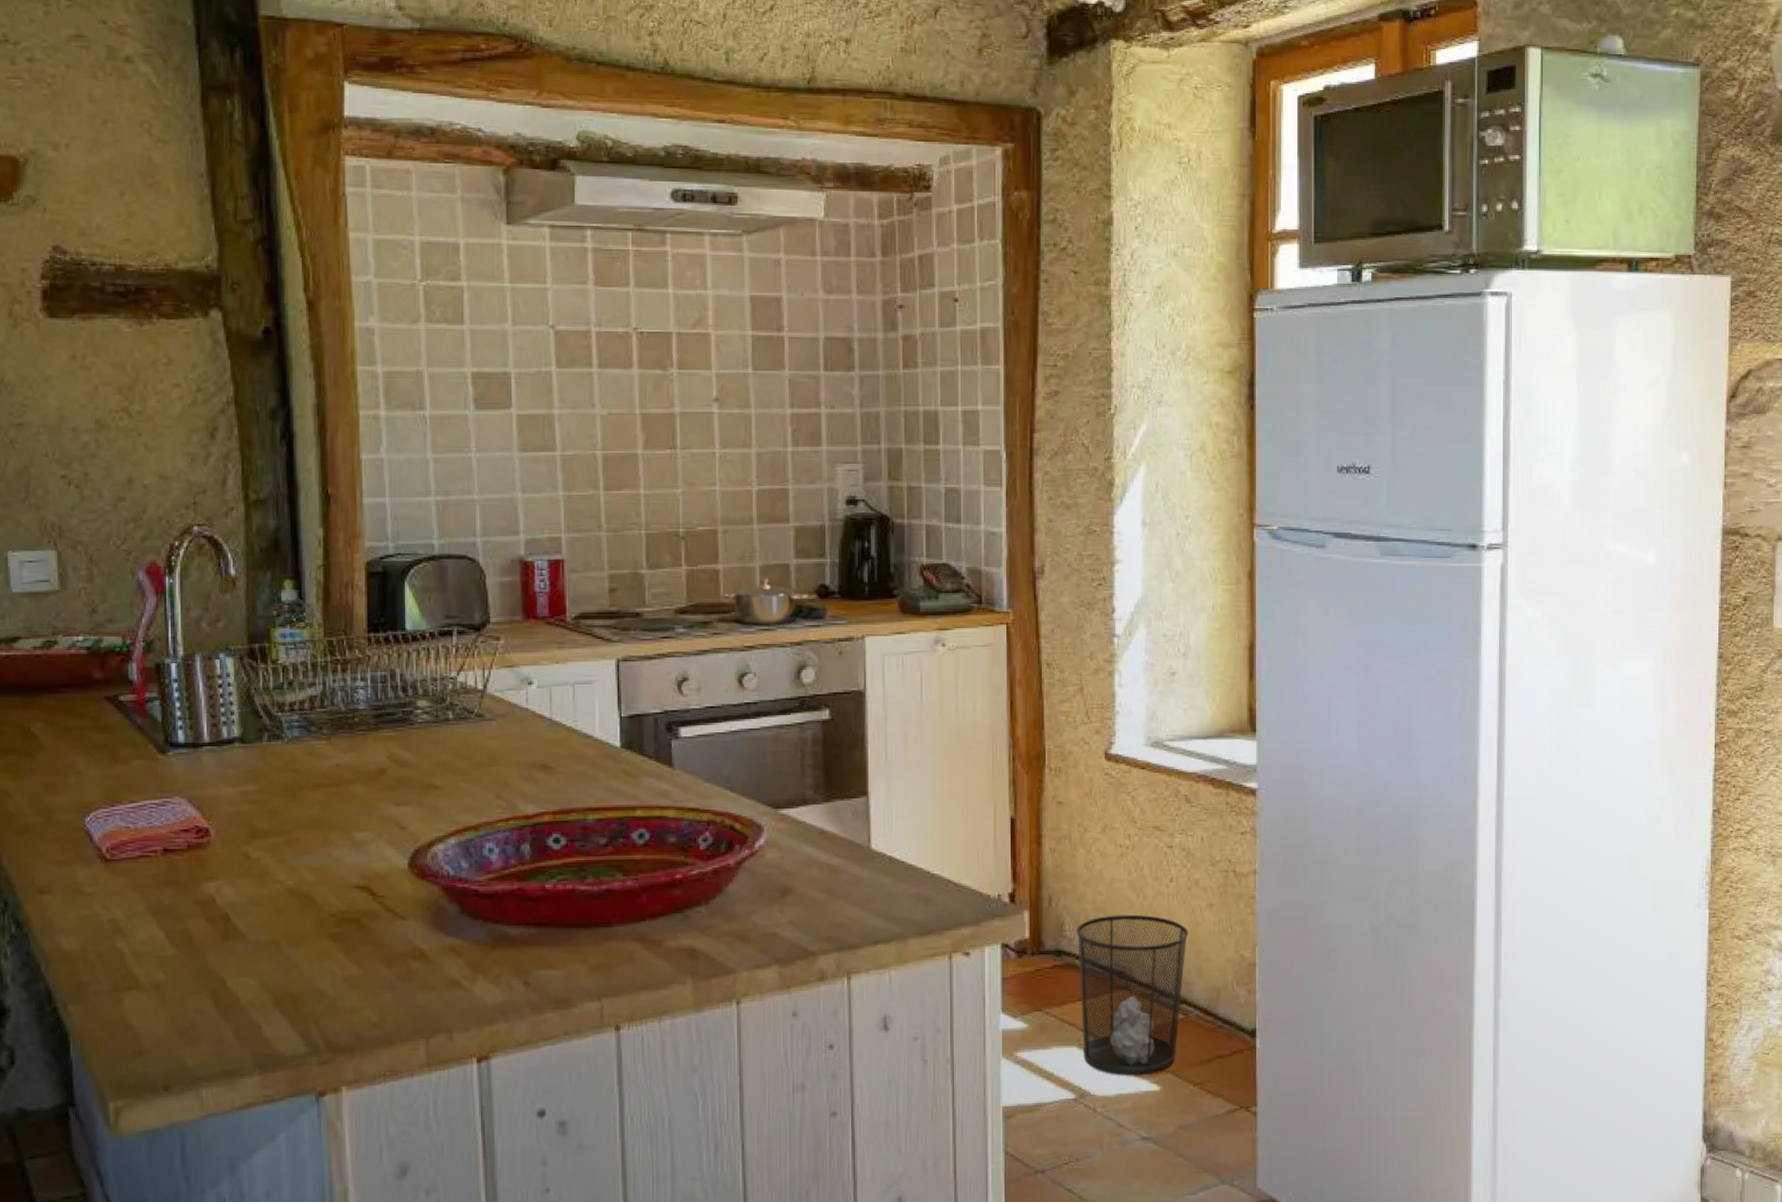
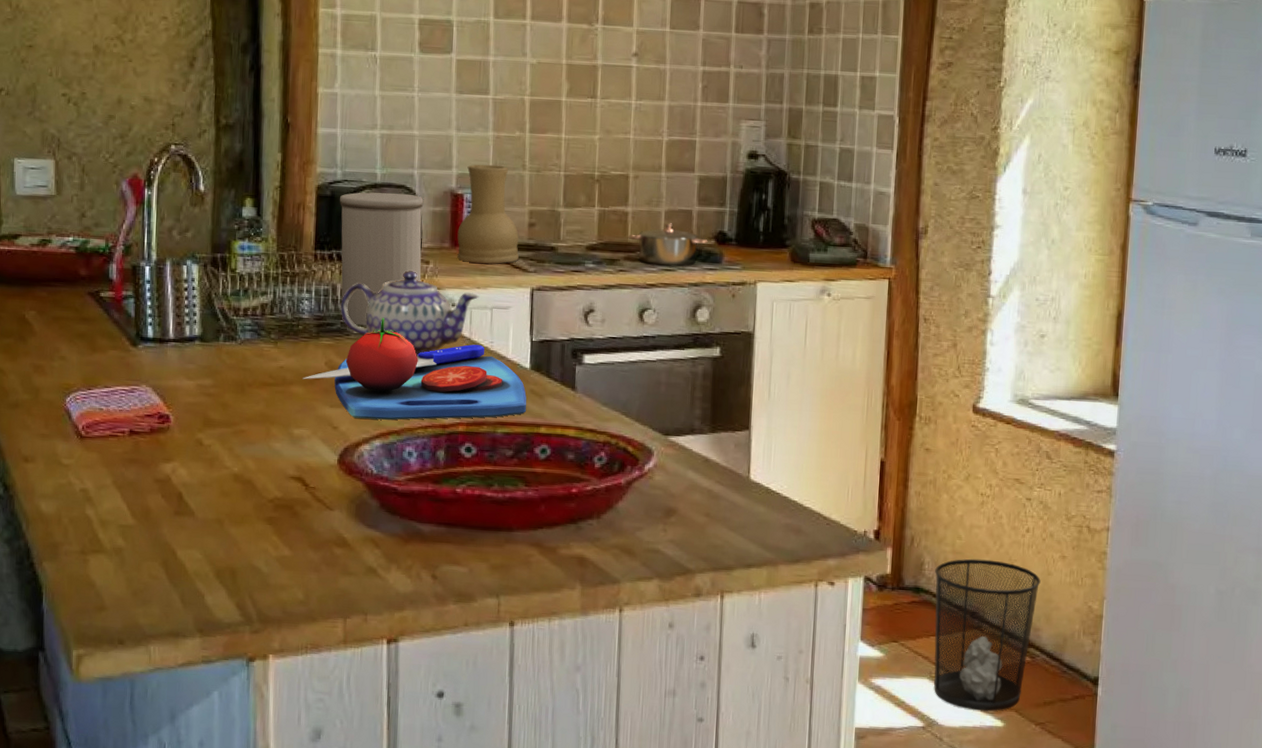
chopping board: none [362,702,620,815] -> present [302,317,527,420]
canister: none [393,564,492,713] -> present [340,192,423,326]
teapot: none [401,649,559,743] -> present [340,270,479,357]
vase: none [530,527,600,636] -> present [457,164,519,265]

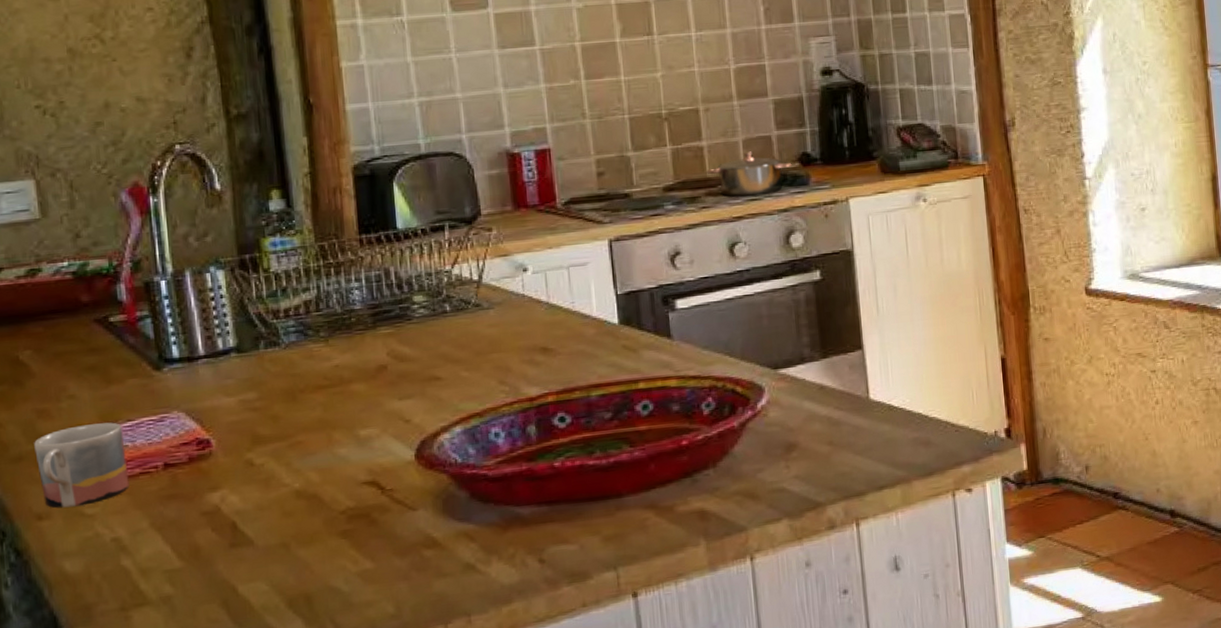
mug: none [28,384,101,456] -> present [34,422,130,509]
chopping board: present [302,317,527,420] -> none [362,295,621,407]
canister: present [340,192,423,326] -> none [381,160,485,308]
teapot: present [340,270,479,357] -> none [396,241,553,330]
vase: present [457,164,519,265] -> none [519,117,591,223]
waste bin: present [934,558,1041,711] -> none [1071,437,1177,591]

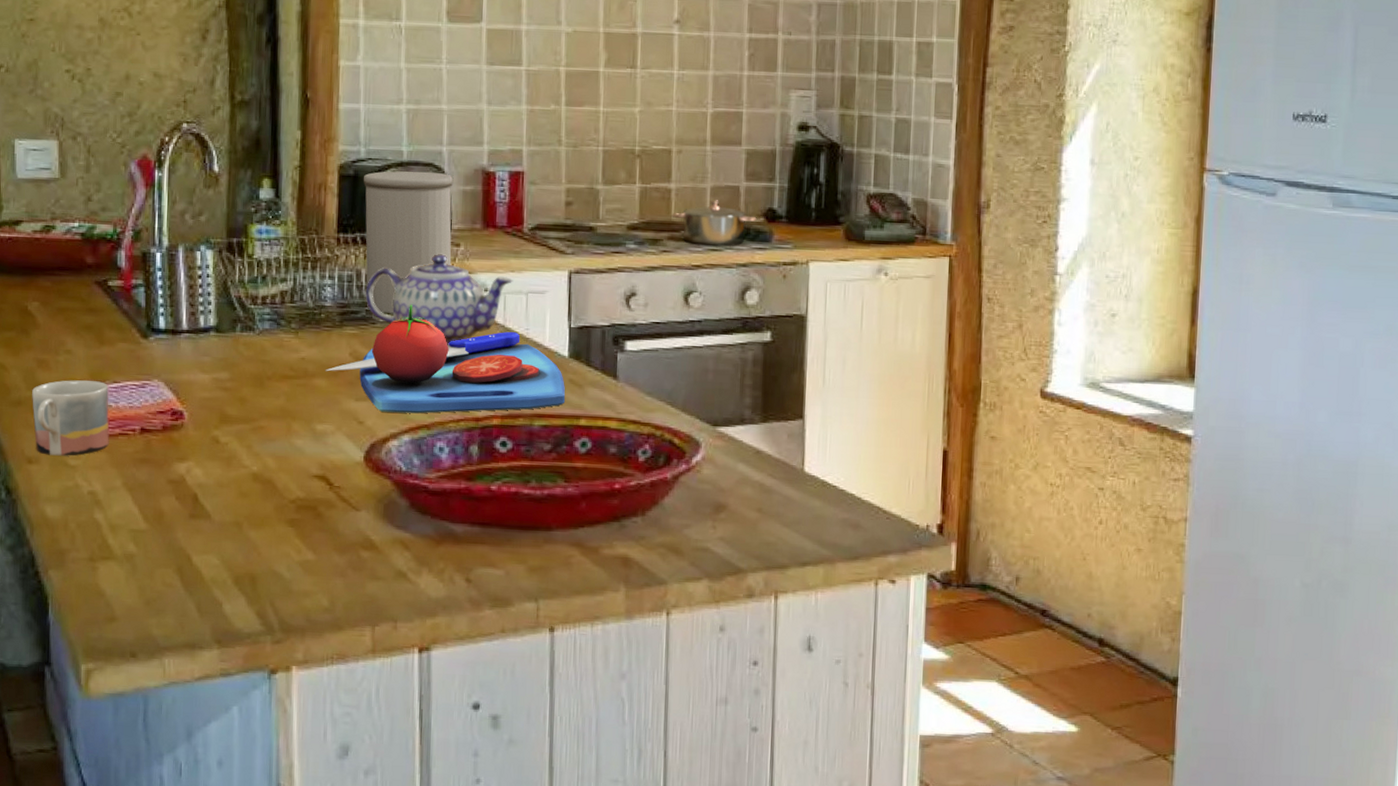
chopping board: none [362,295,621,407] -> present [325,304,566,414]
canister: none [381,160,485,308] -> present [364,171,453,314]
teapot: none [396,241,553,330] -> present [365,254,514,345]

